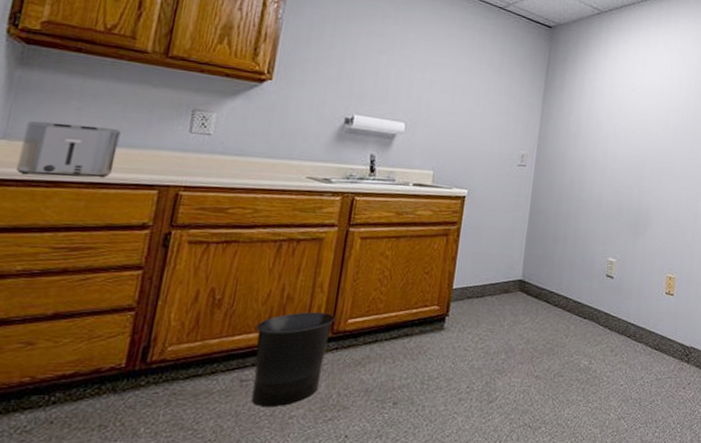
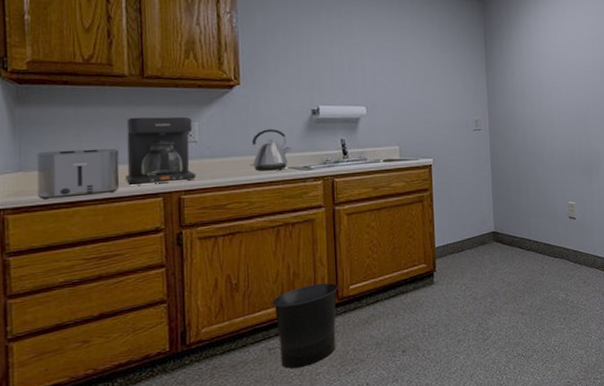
coffee maker: none [121,97,211,176] -> present [126,116,196,186]
kettle: none [263,132,315,179] -> present [249,129,292,172]

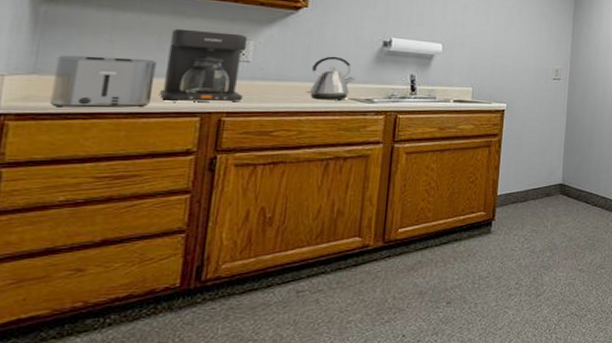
waste bin: present [271,282,339,369] -> none [307,224,387,314]

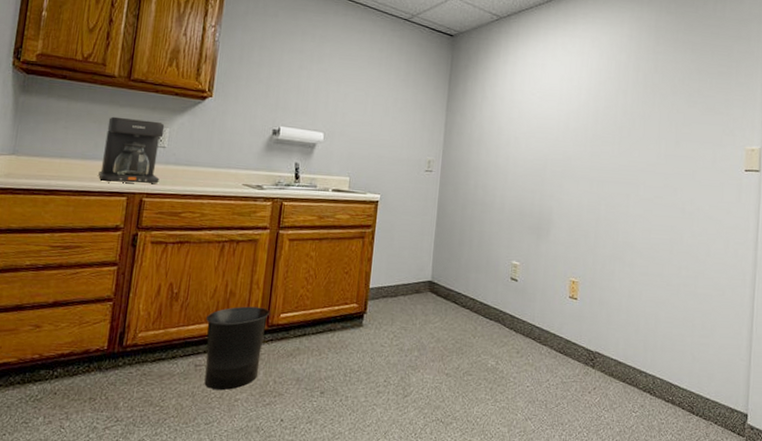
toaster: present [50,55,157,109] -> none [23,139,97,187]
kettle: present [305,56,356,101] -> none [208,143,249,186]
waste bin: none [307,224,387,314] -> present [204,306,271,390]

